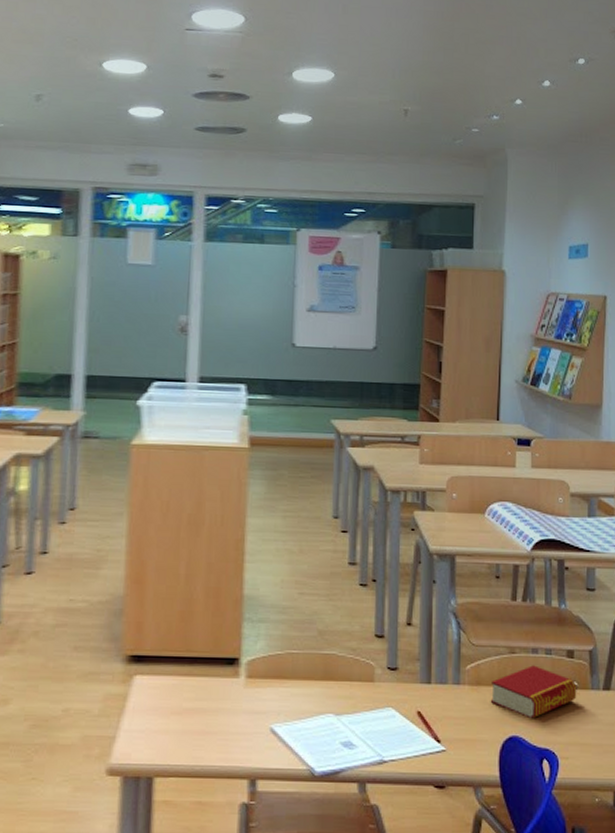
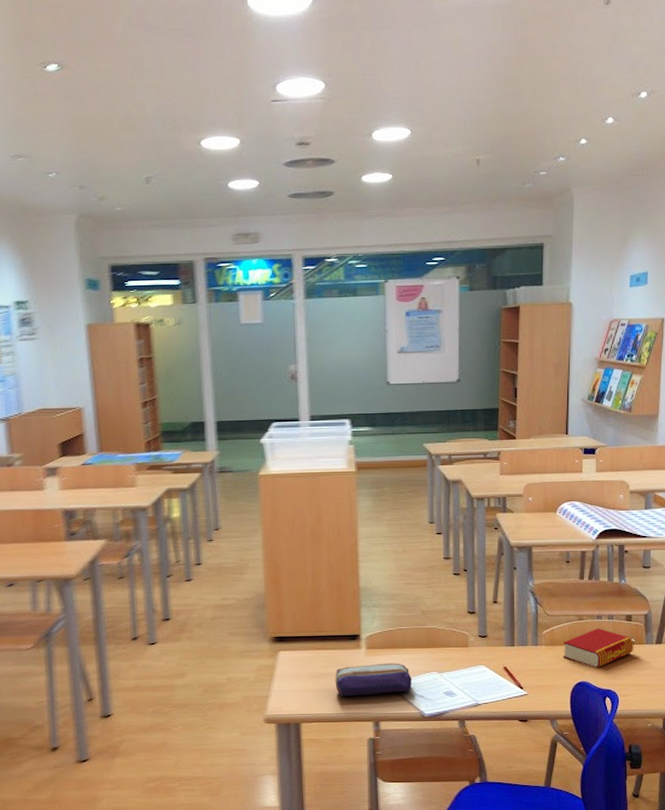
pencil case: none [203,698,301,743] -> present [335,663,412,697]

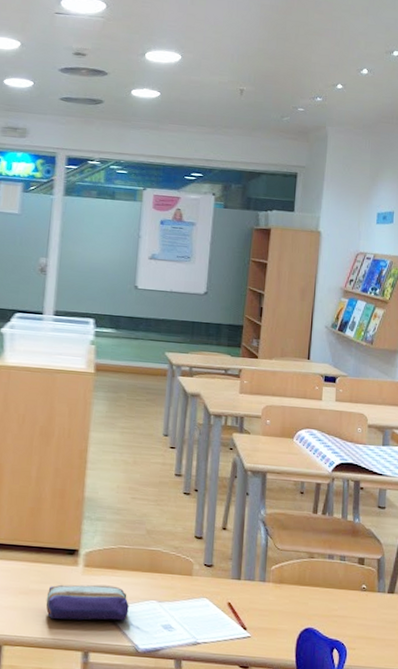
book: present [562,628,634,668] -> none [290,569,366,615]

